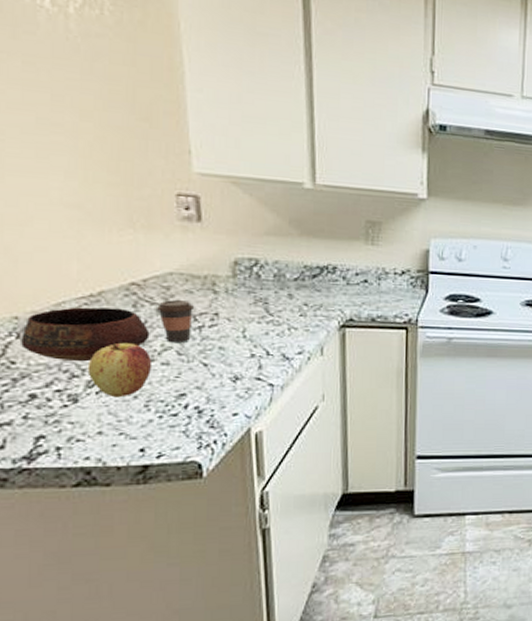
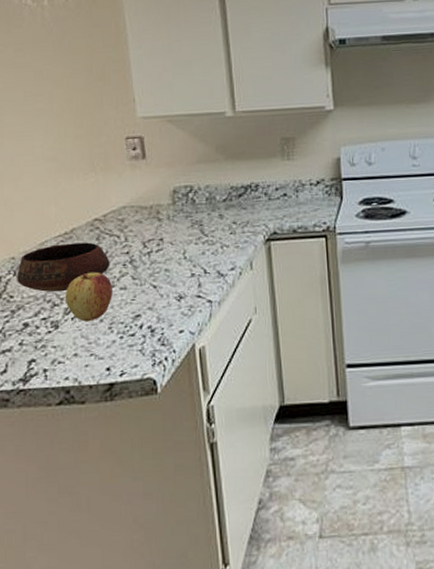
coffee cup: present [155,300,195,342] -> none [114,230,144,268]

